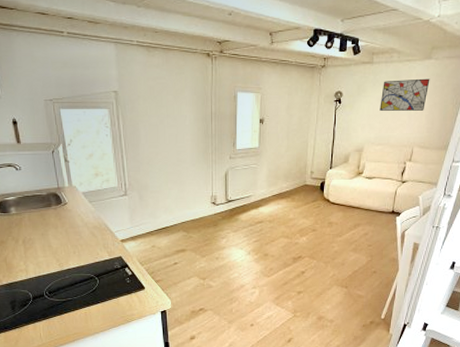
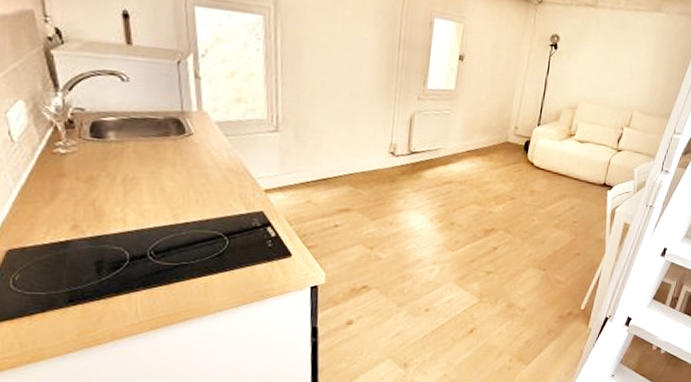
wall art: present [379,78,430,111] -> none [600,30,658,70]

